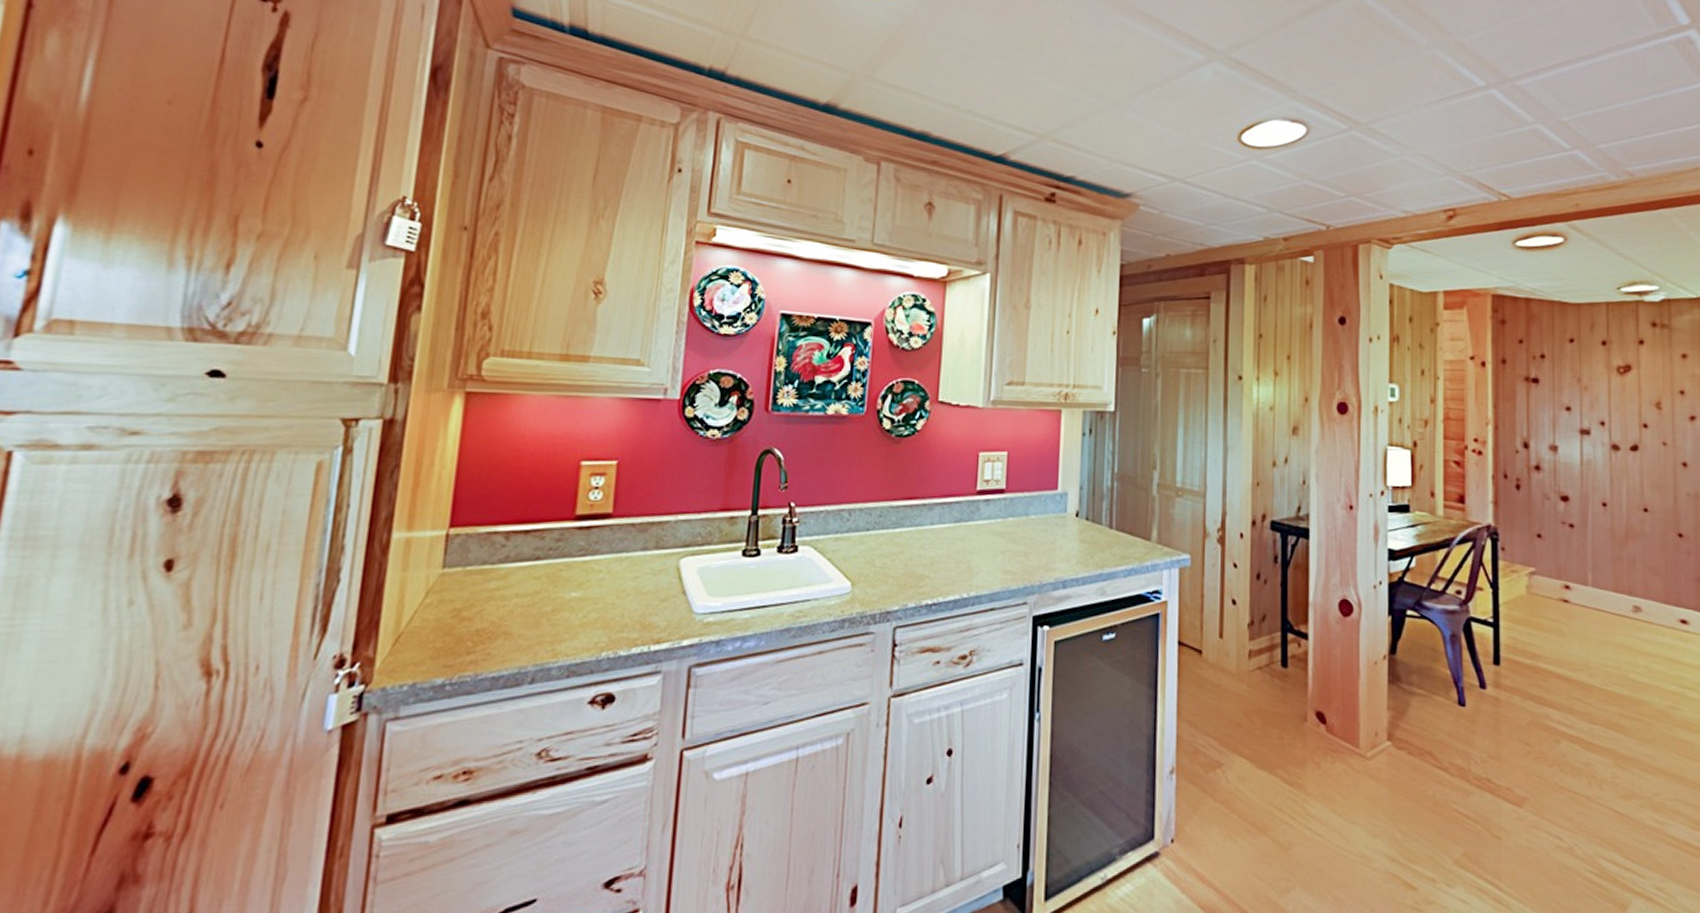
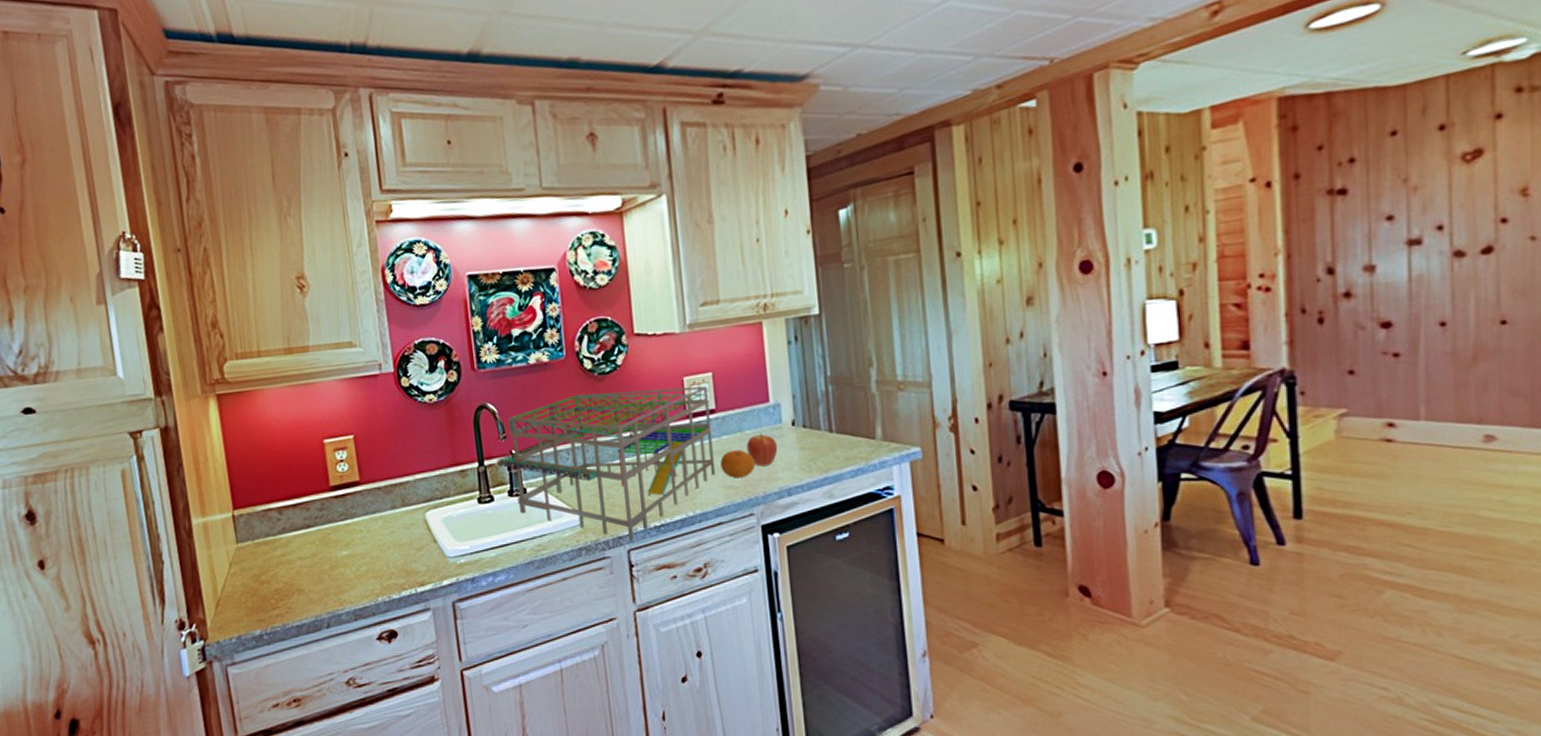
architectural model: none [772,453,1001,618] -> present [497,386,716,541]
fruit: none [1002,534,1036,564] -> present [720,450,756,479]
fruit: none [1030,520,1060,555] -> present [746,434,778,467]

